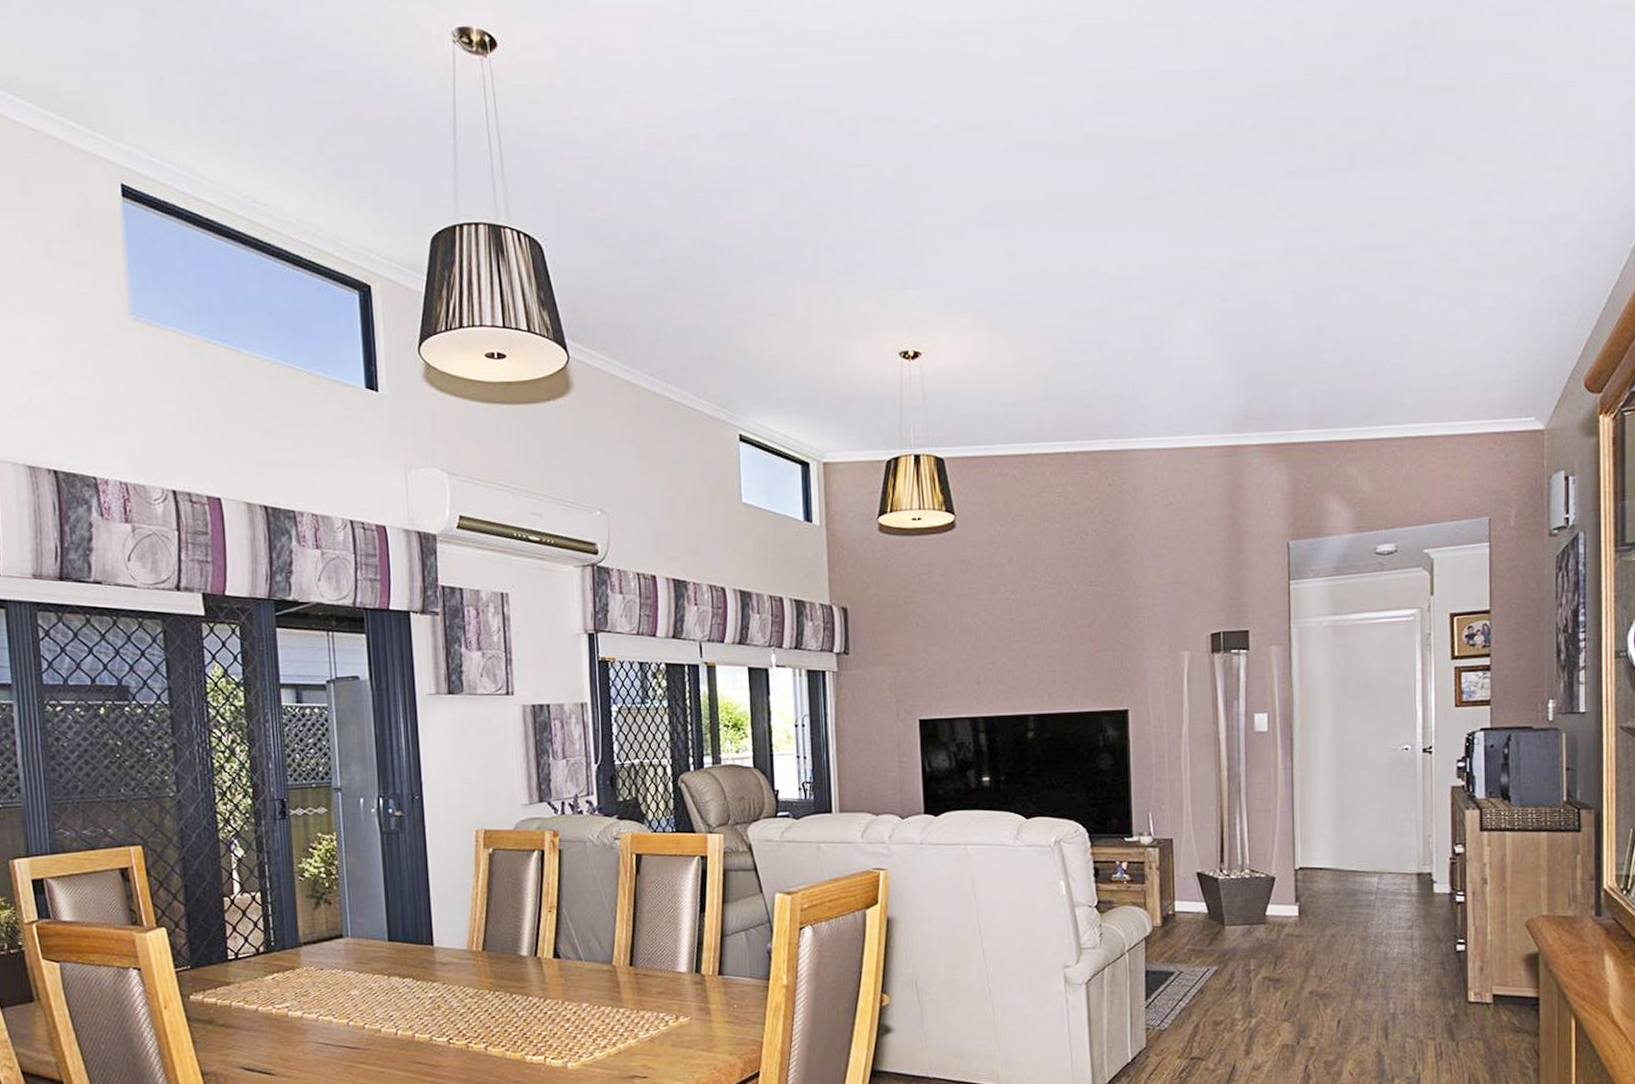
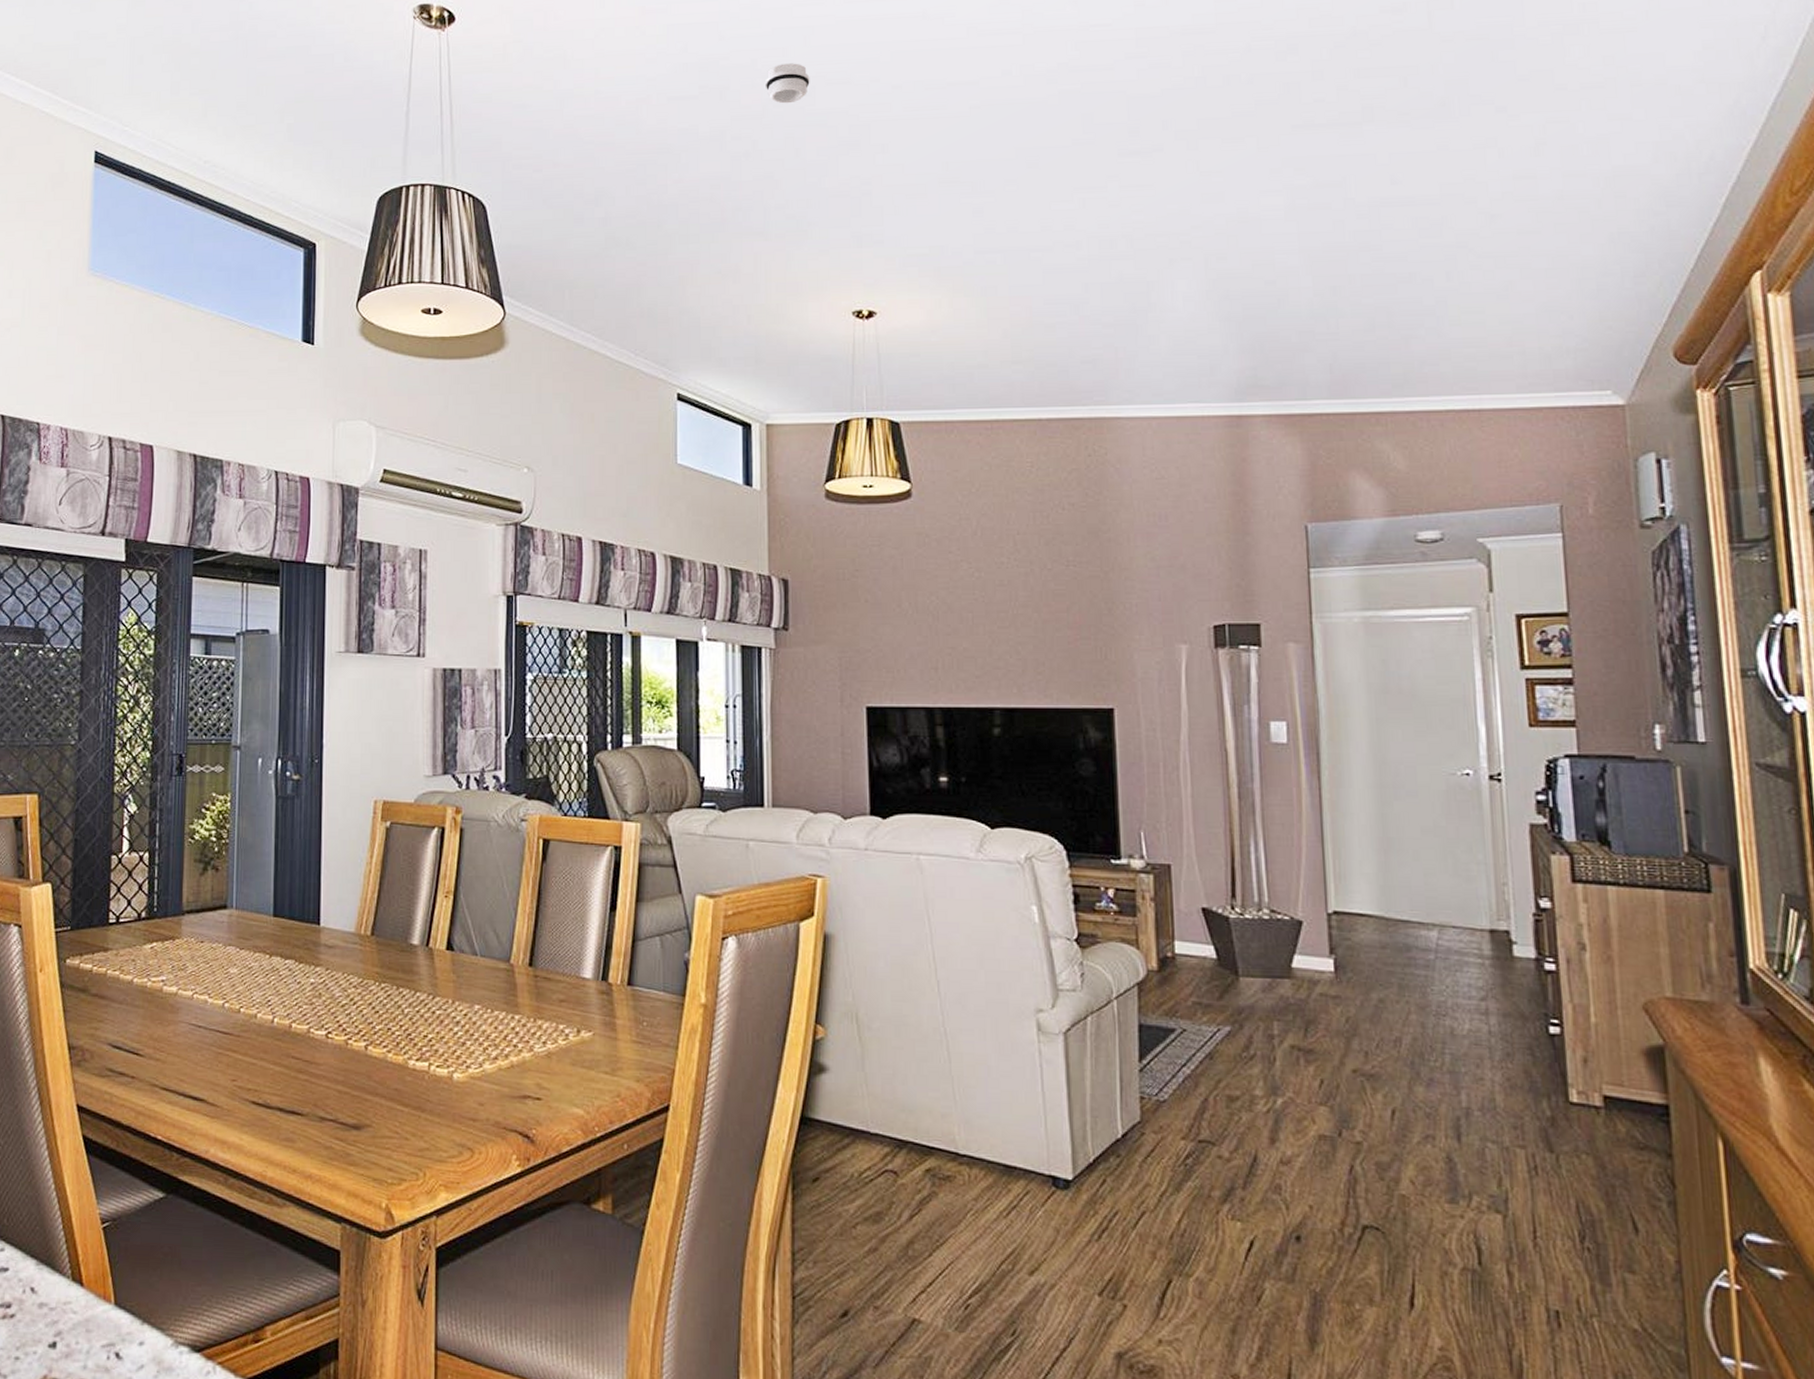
smoke detector: none [811,100,854,143] -> present [764,63,810,104]

